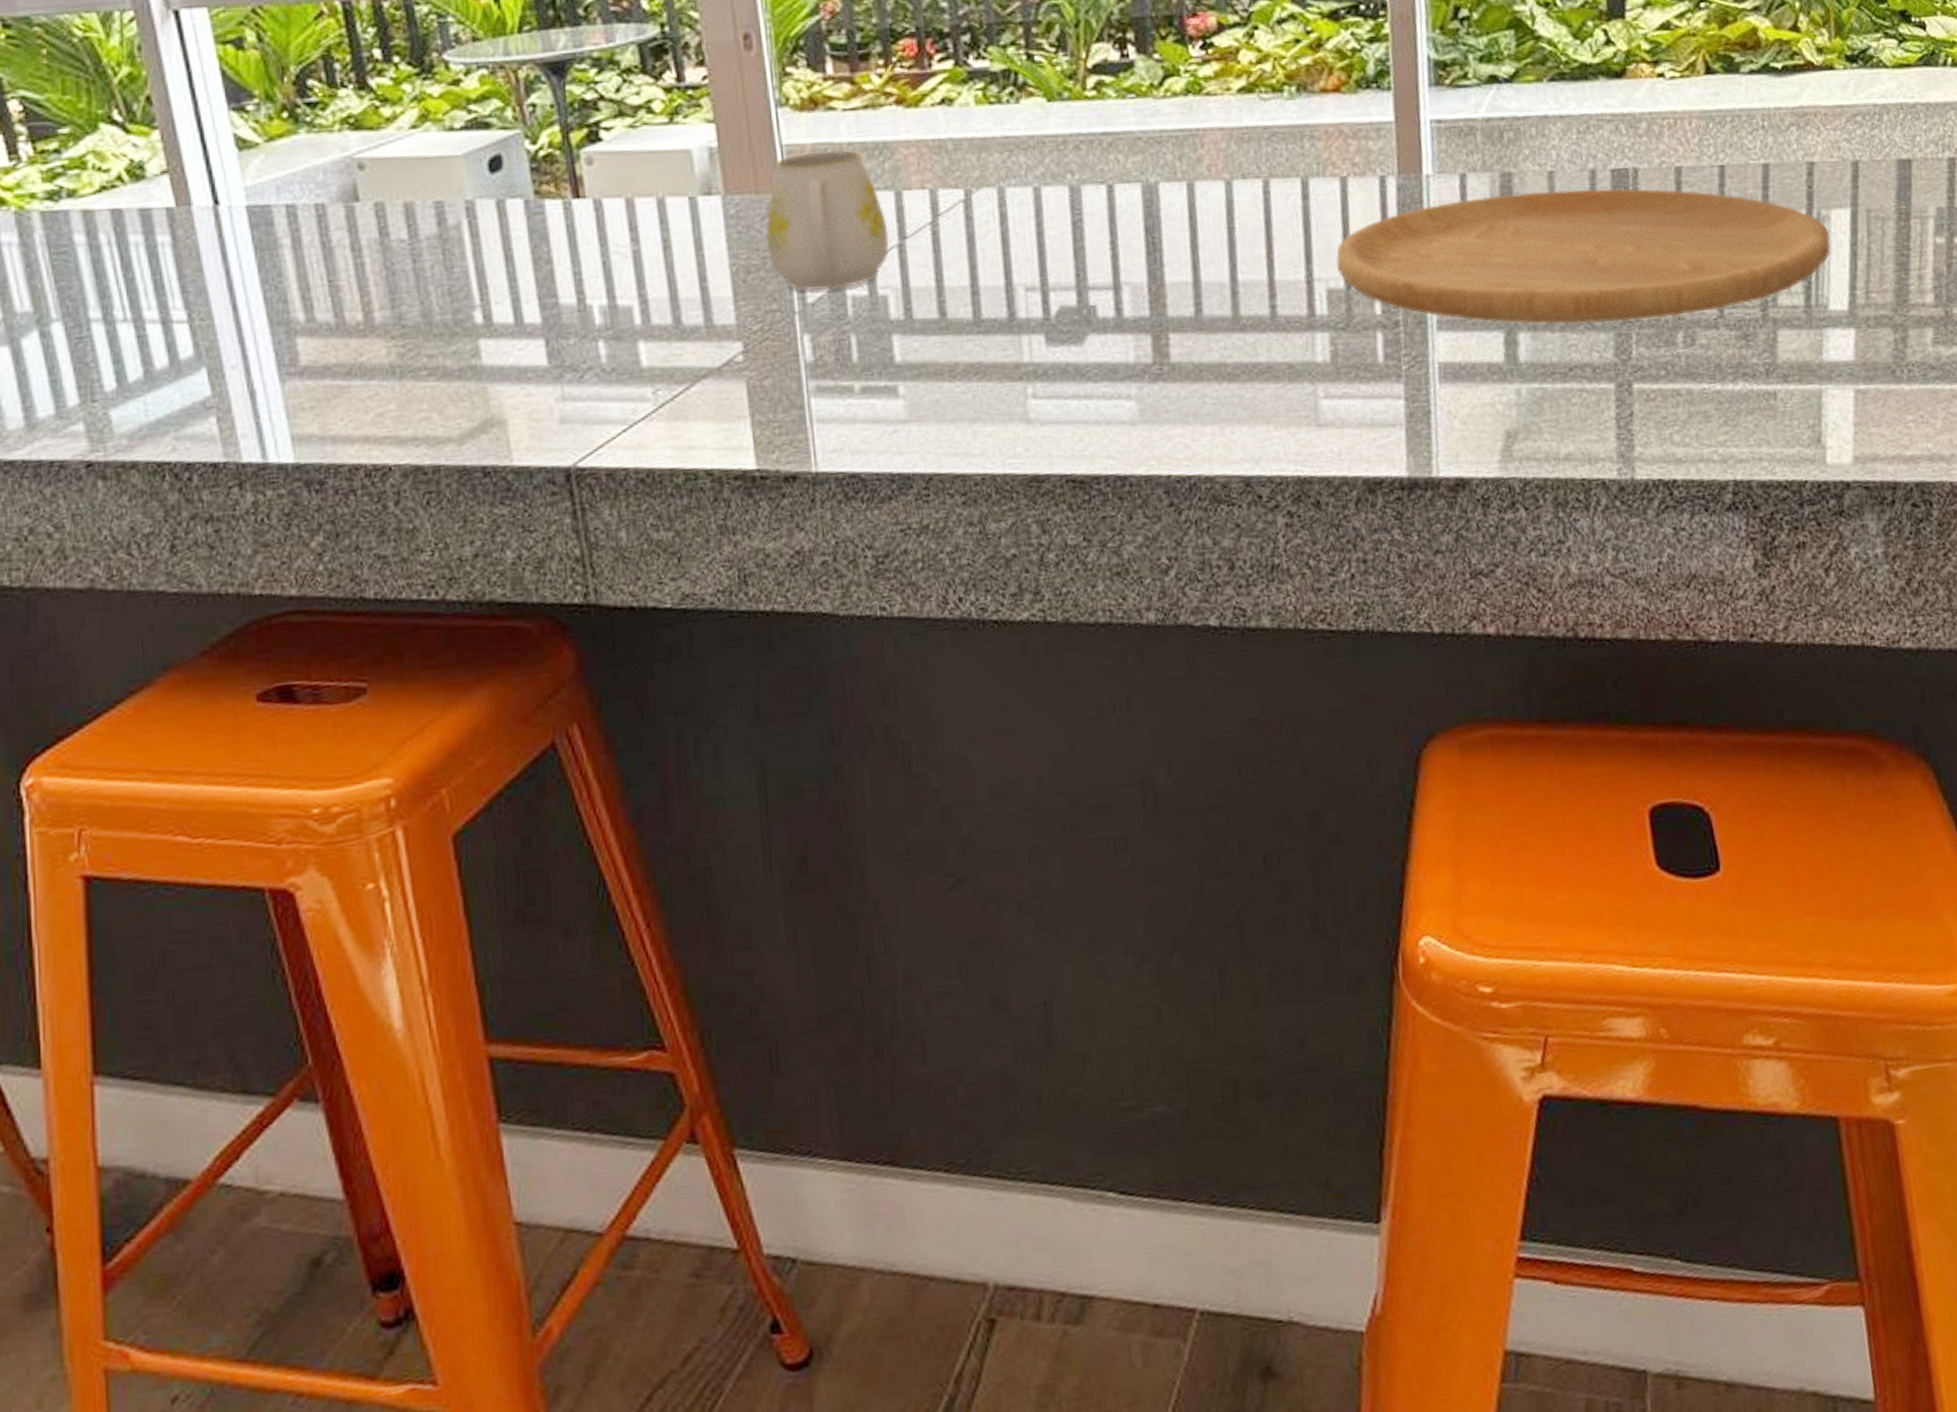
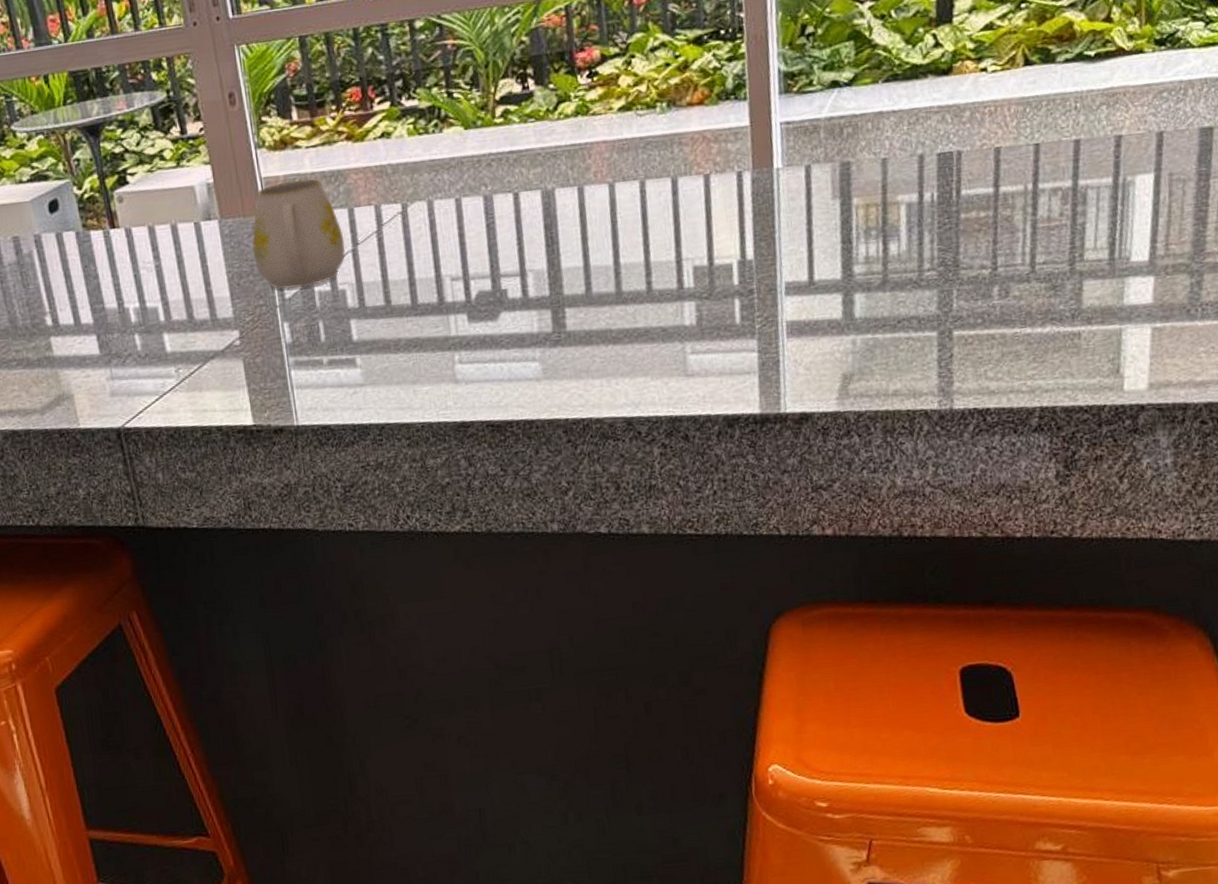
cutting board: present [1336,188,1830,324] -> none [701,167,1135,286]

